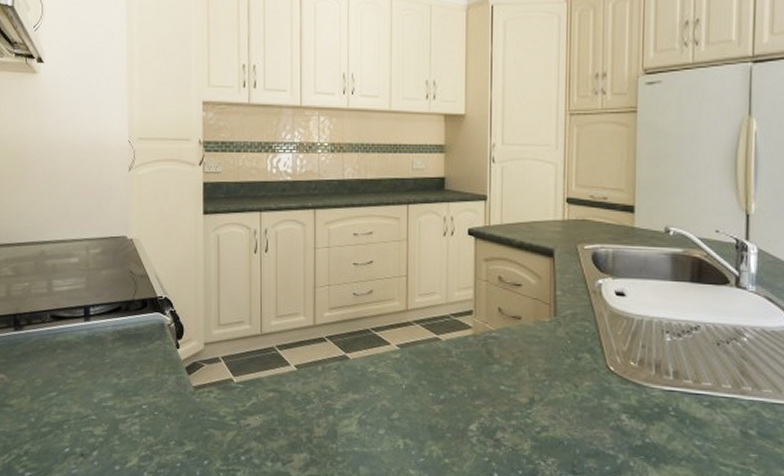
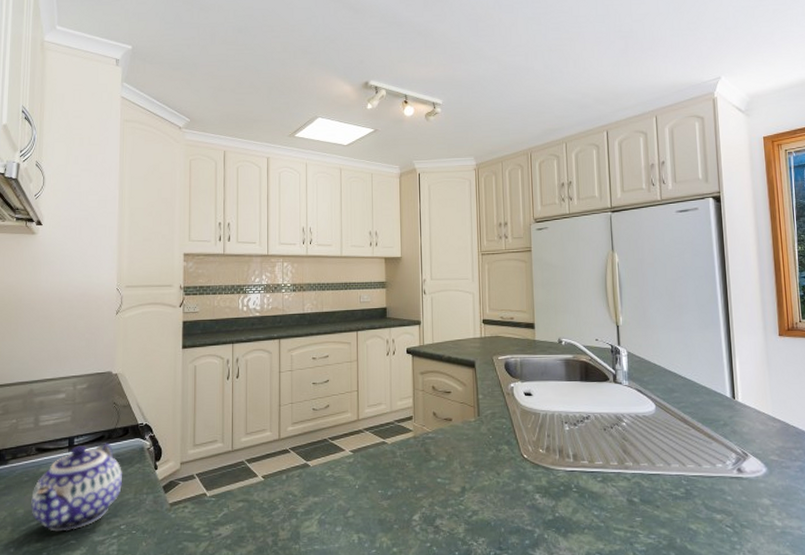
teapot: none [49,315,142,406] -> present [31,443,122,532]

